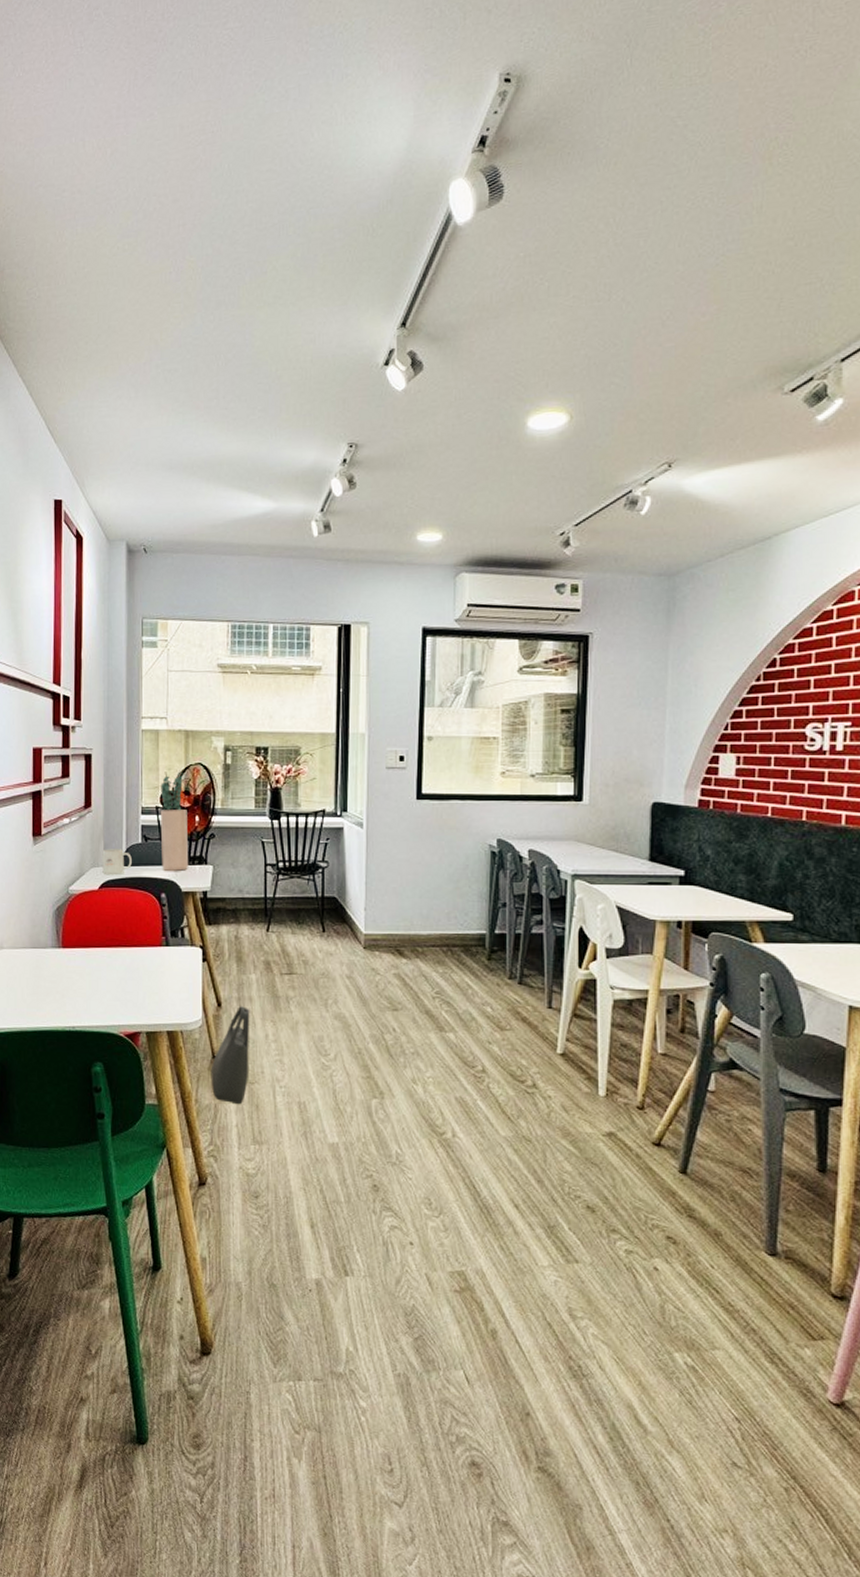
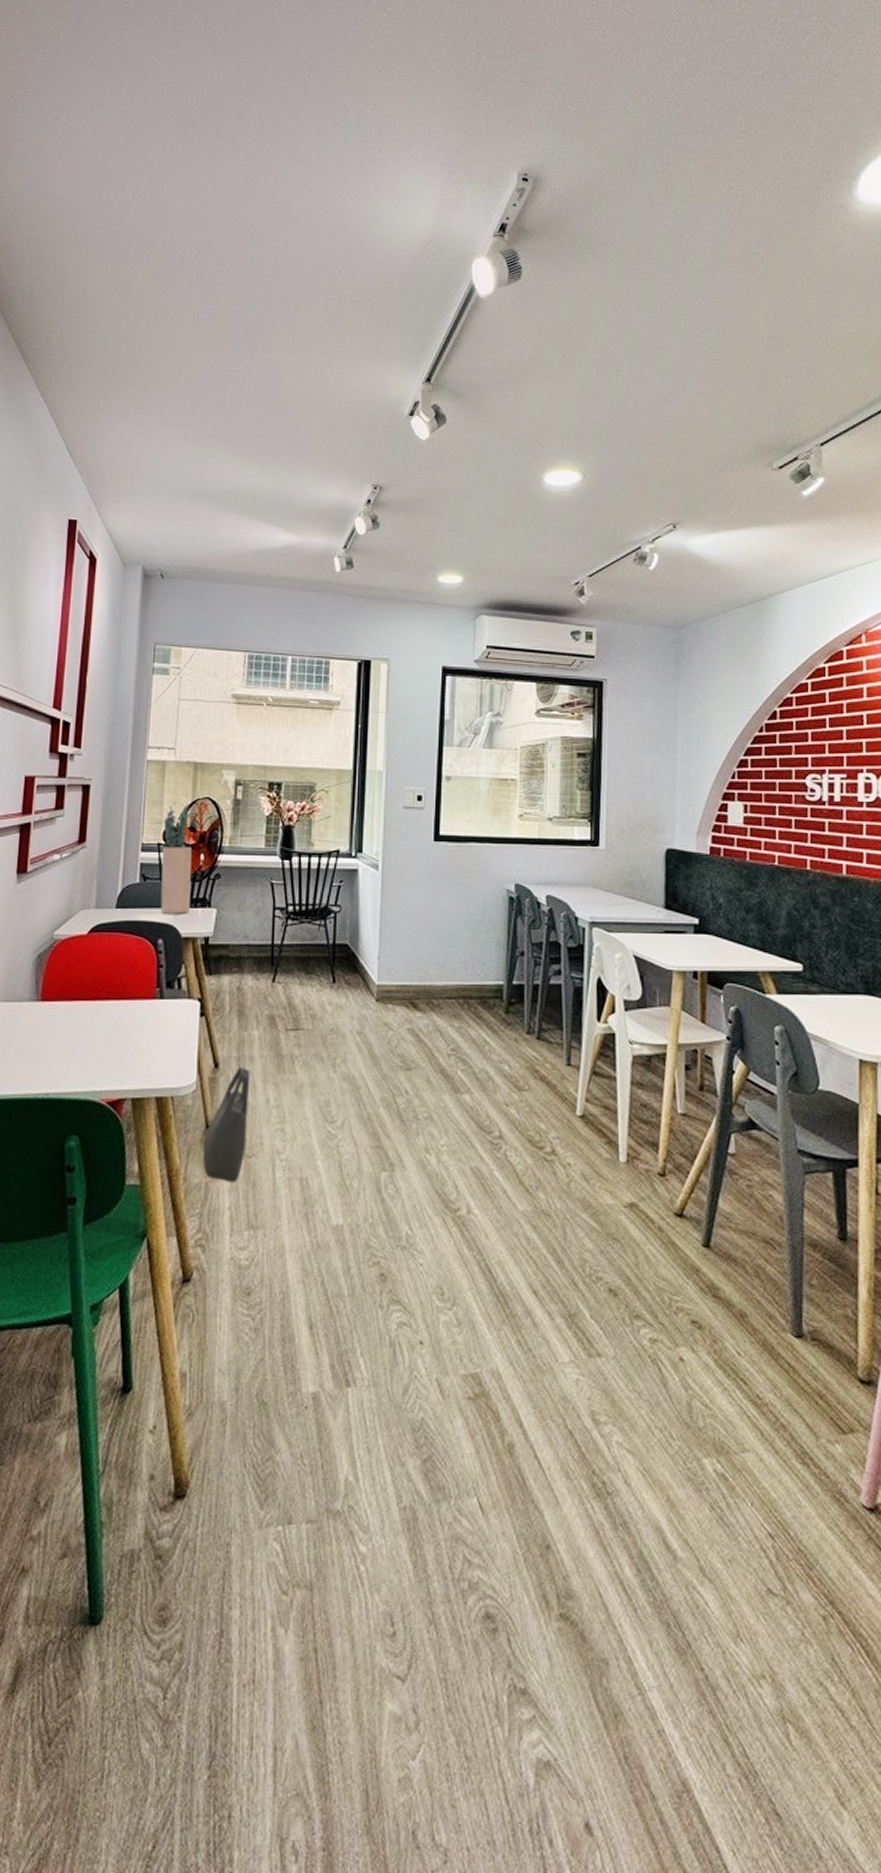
mug: present [102,849,132,876] -> none [93,889,128,919]

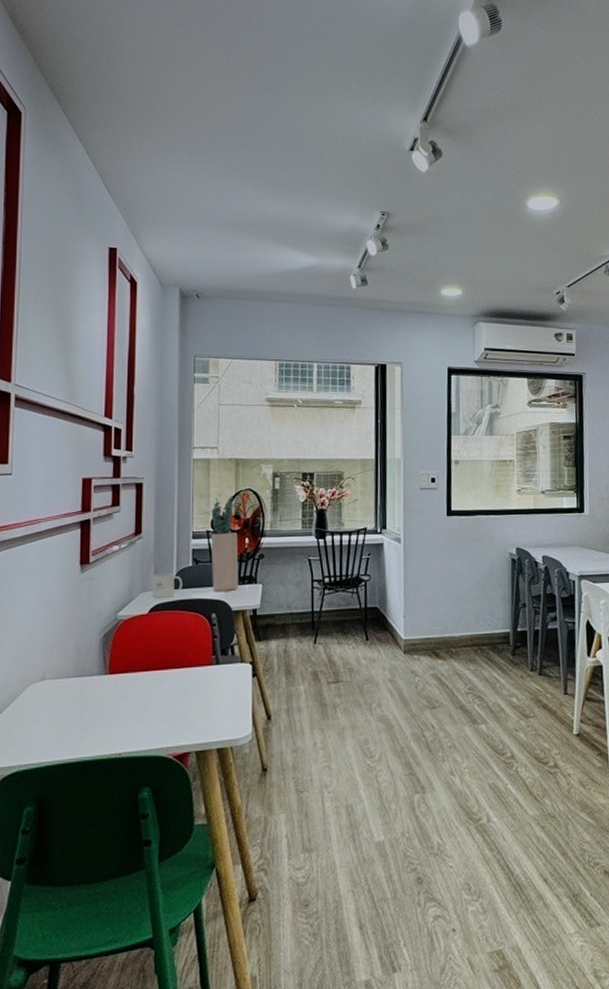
mug: none [93,889,128,919] -> present [152,573,182,600]
handbag: present [202,1067,251,1183] -> none [260,717,299,815]

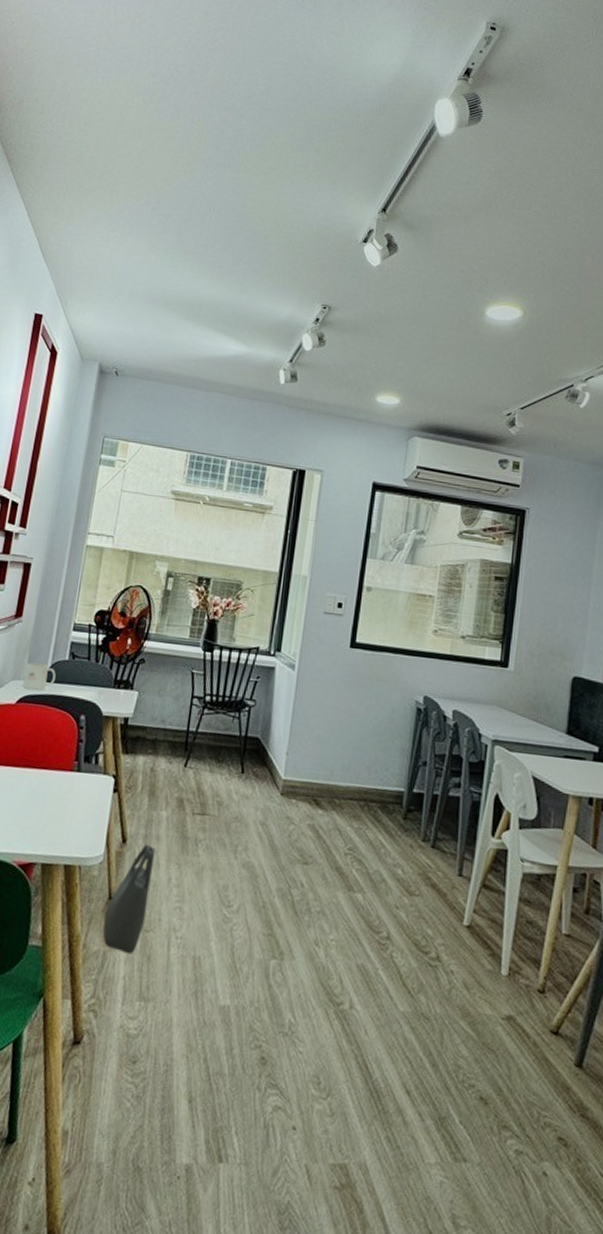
vase: present [210,496,238,592] -> none [85,590,123,694]
handbag: none [260,717,299,815] -> present [103,844,156,954]

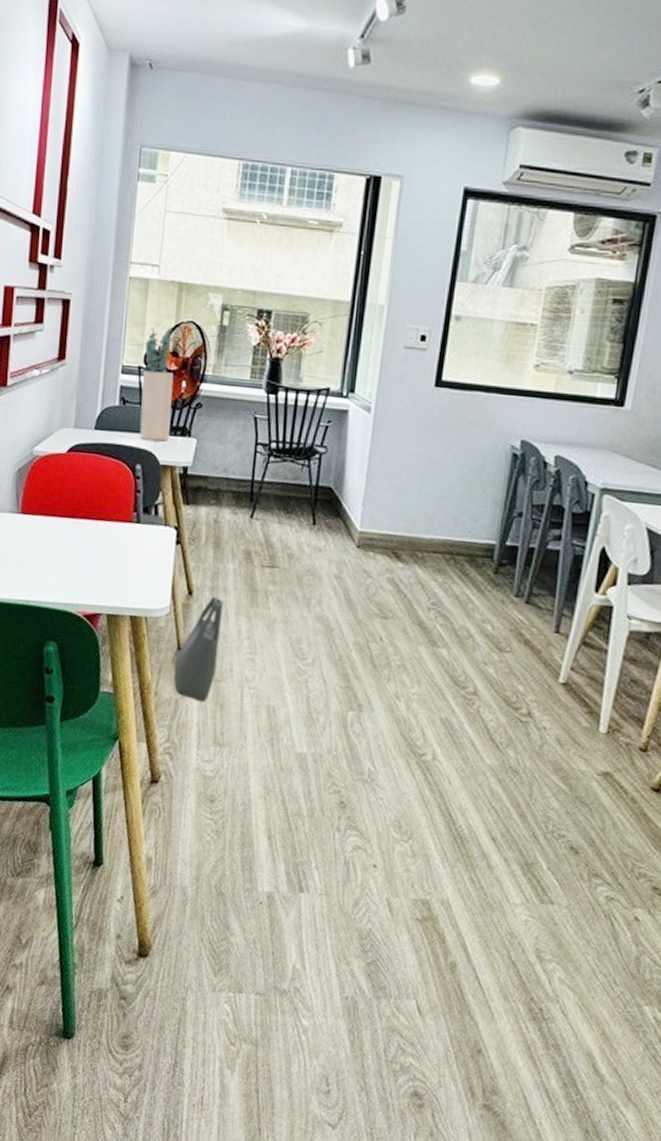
mug: present [22,662,56,691] -> none [72,408,107,440]
vase: none [85,590,123,694] -> present [139,327,174,442]

